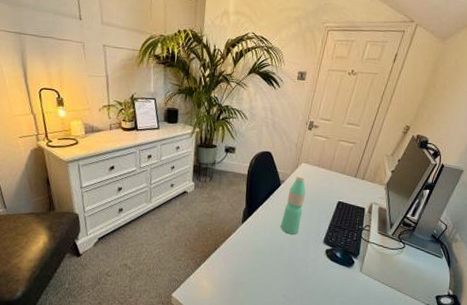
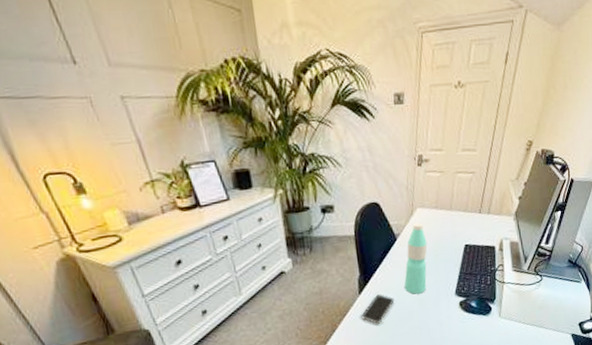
smartphone: none [240,227,270,252] -> present [361,294,395,324]

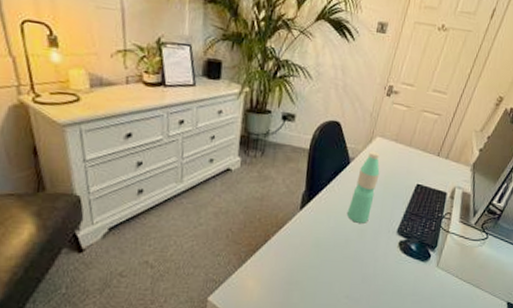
smartphone: present [361,294,395,324] -> none [297,214,335,245]

